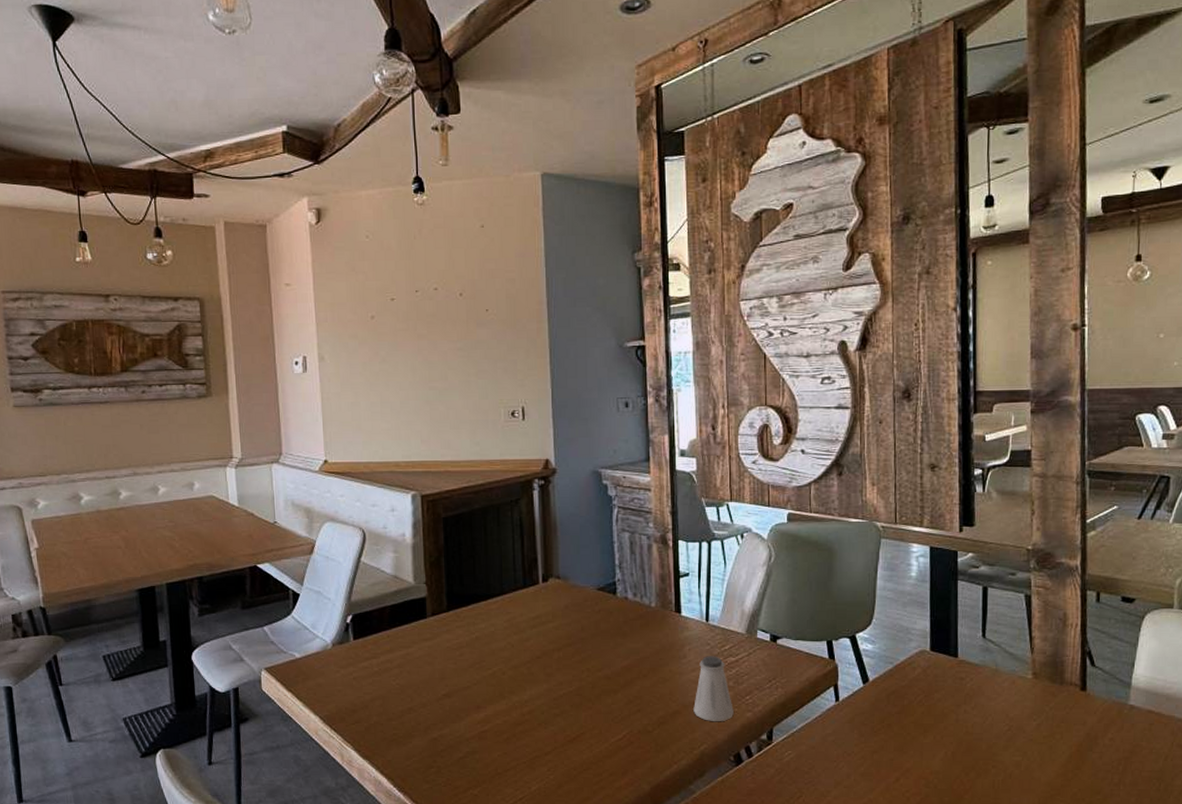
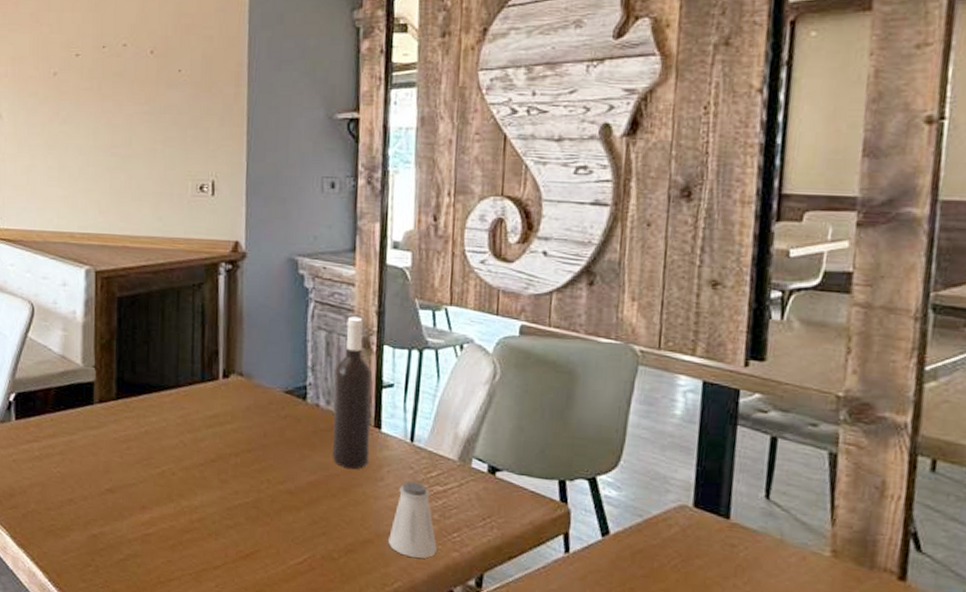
wine bottle: none [639,518,673,651] -> present [332,316,372,470]

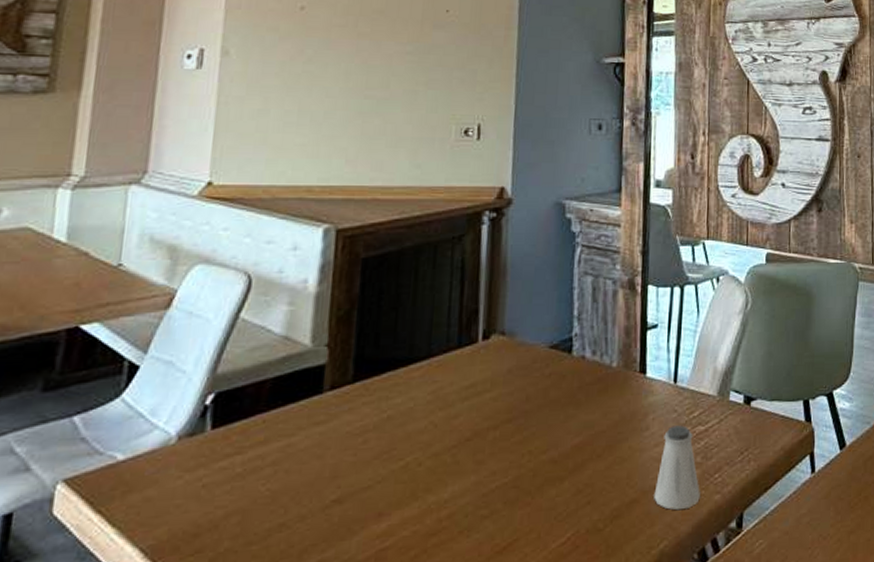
wine bottle: present [332,316,372,470] -> none [598,258,637,423]

